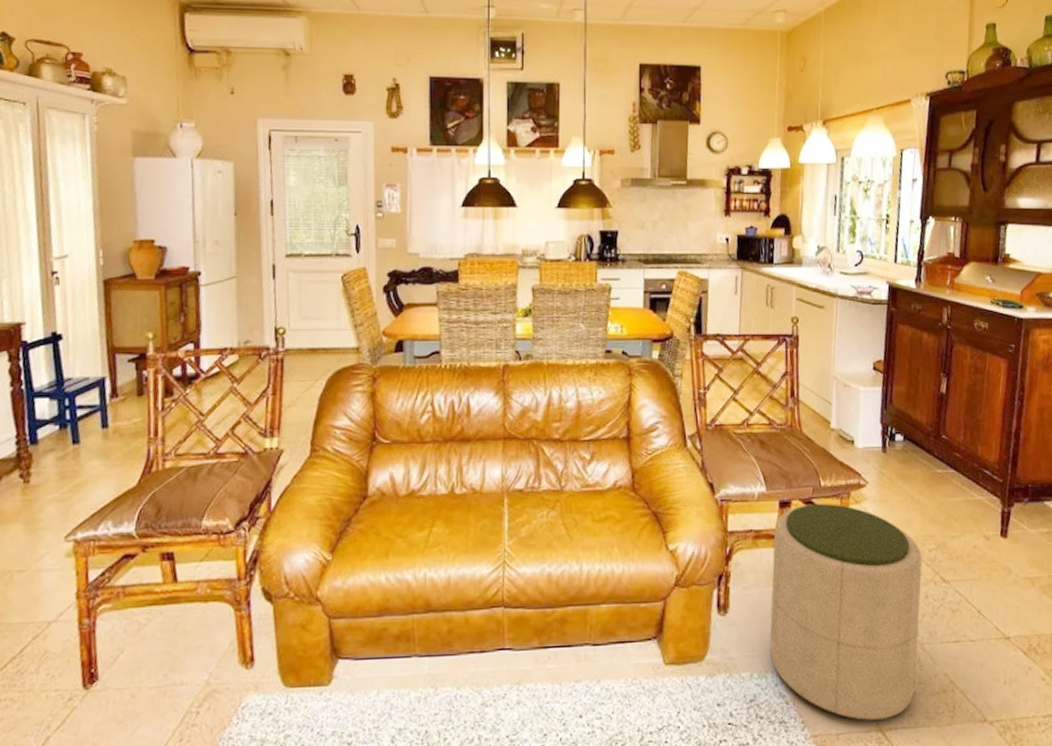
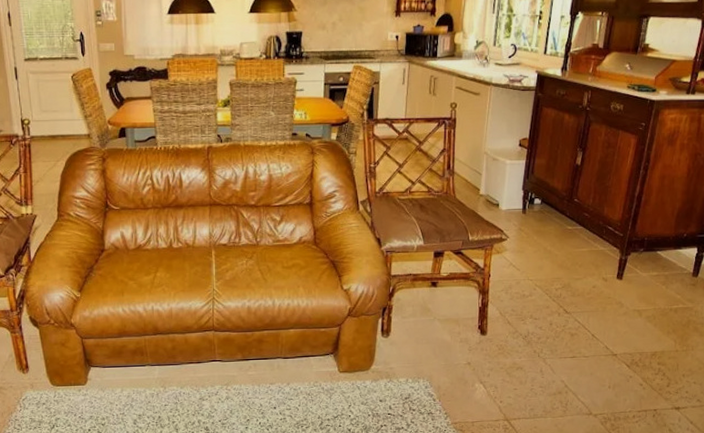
ottoman: present [769,504,922,720] -> none [422,254,549,413]

